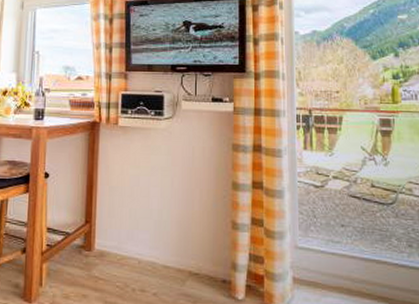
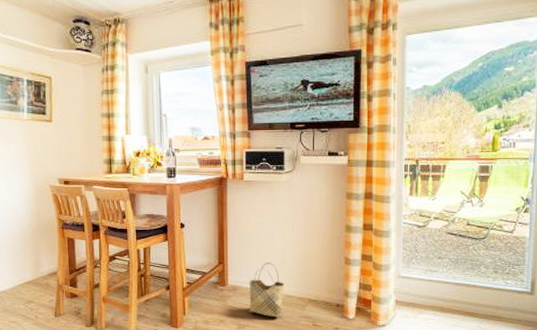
woven basket: none [118,223,161,295] -> present [248,262,284,318]

